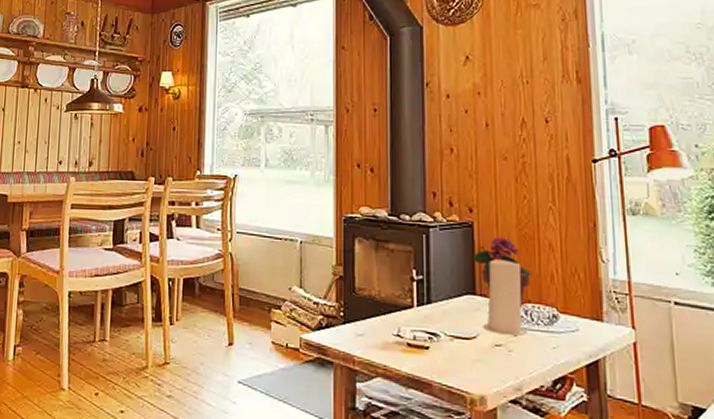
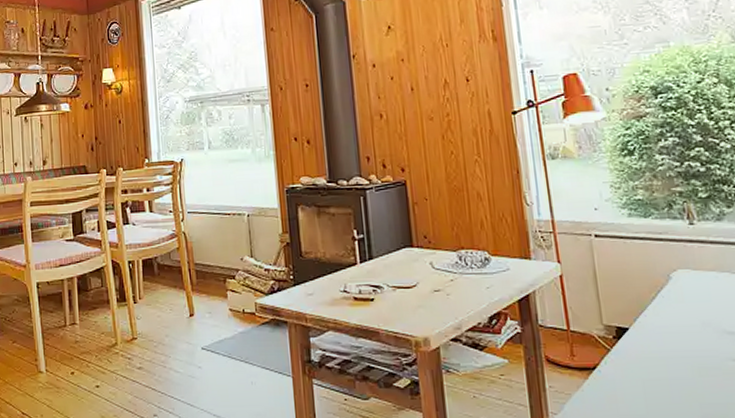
potted flower: present [473,236,532,308] -> none [408,191,463,255]
candle: present [483,259,528,337] -> none [422,212,463,281]

